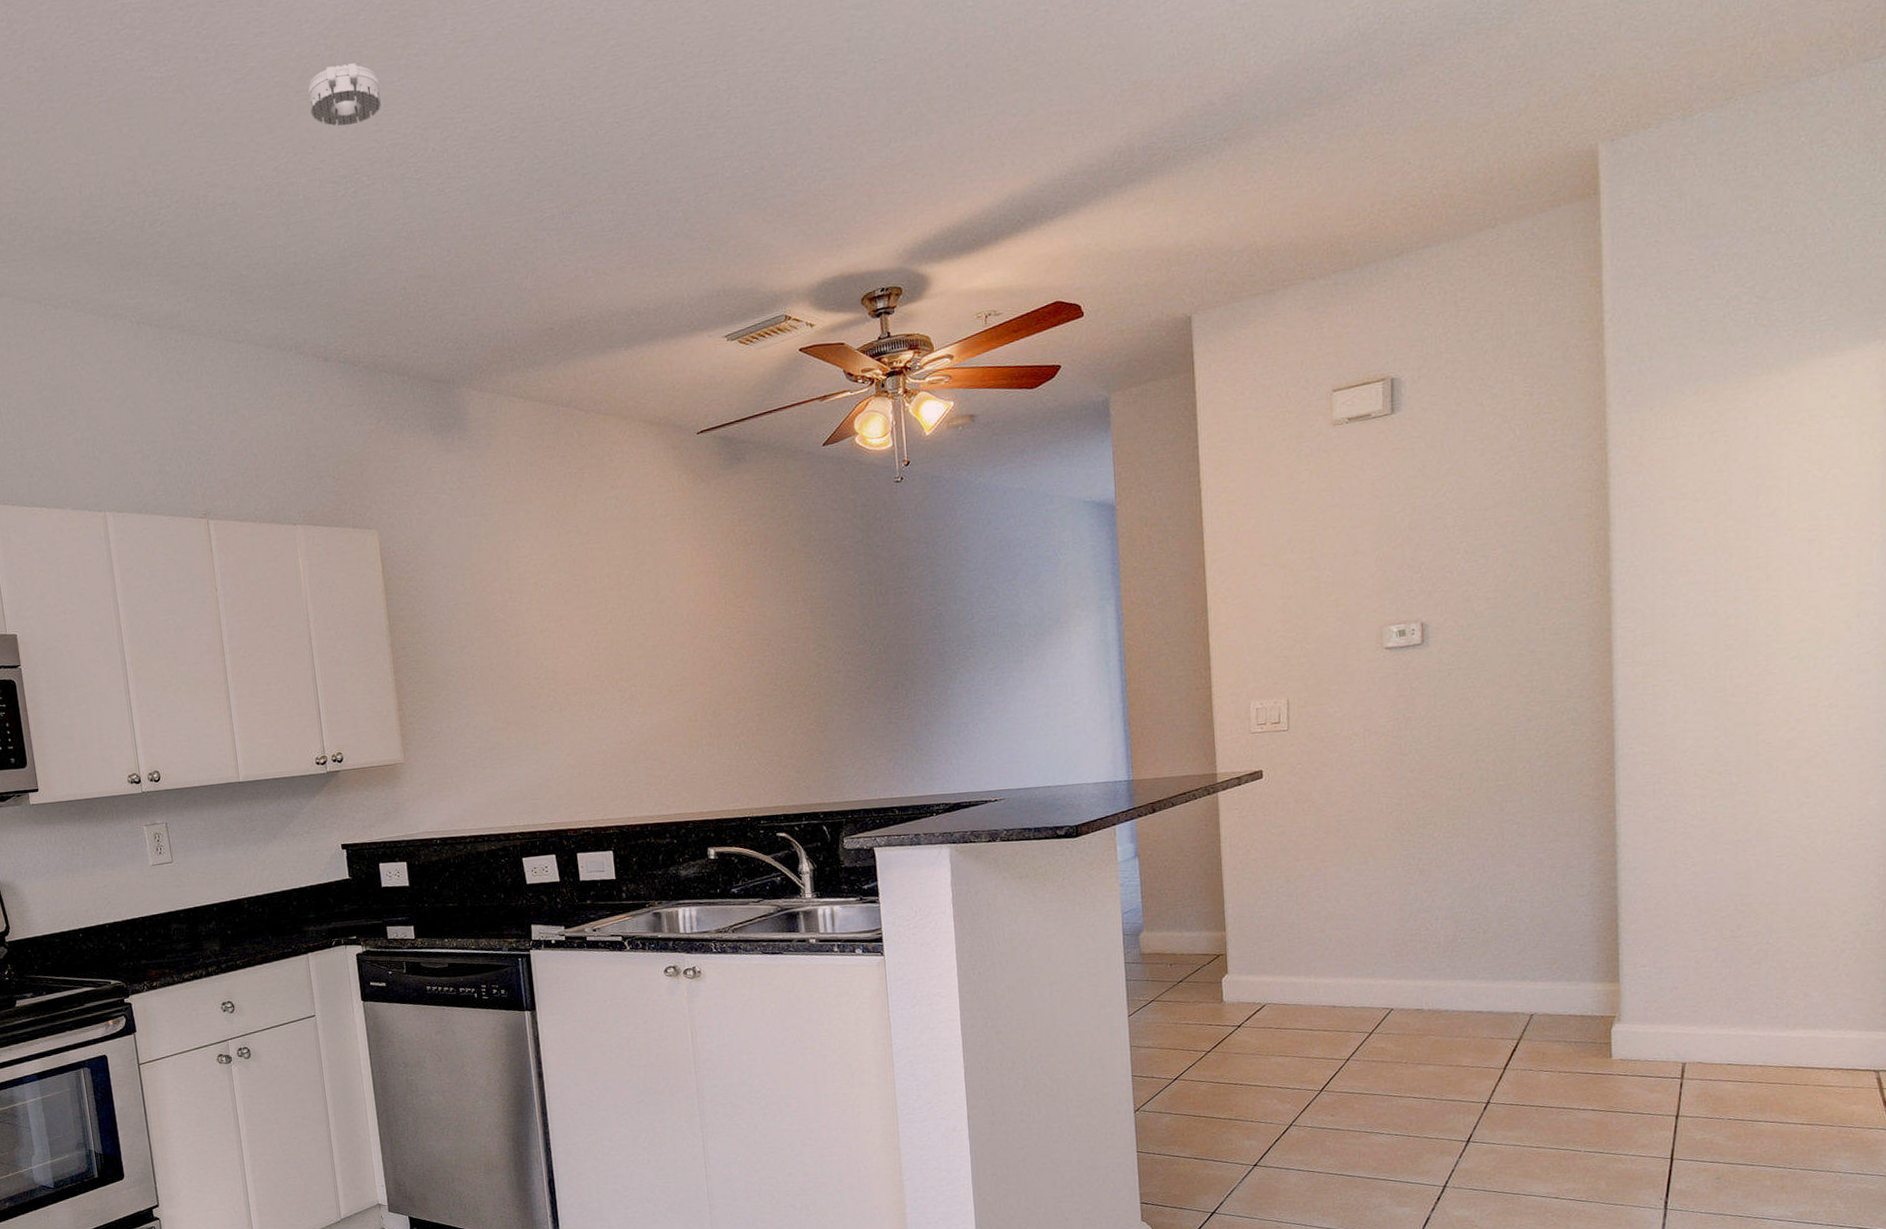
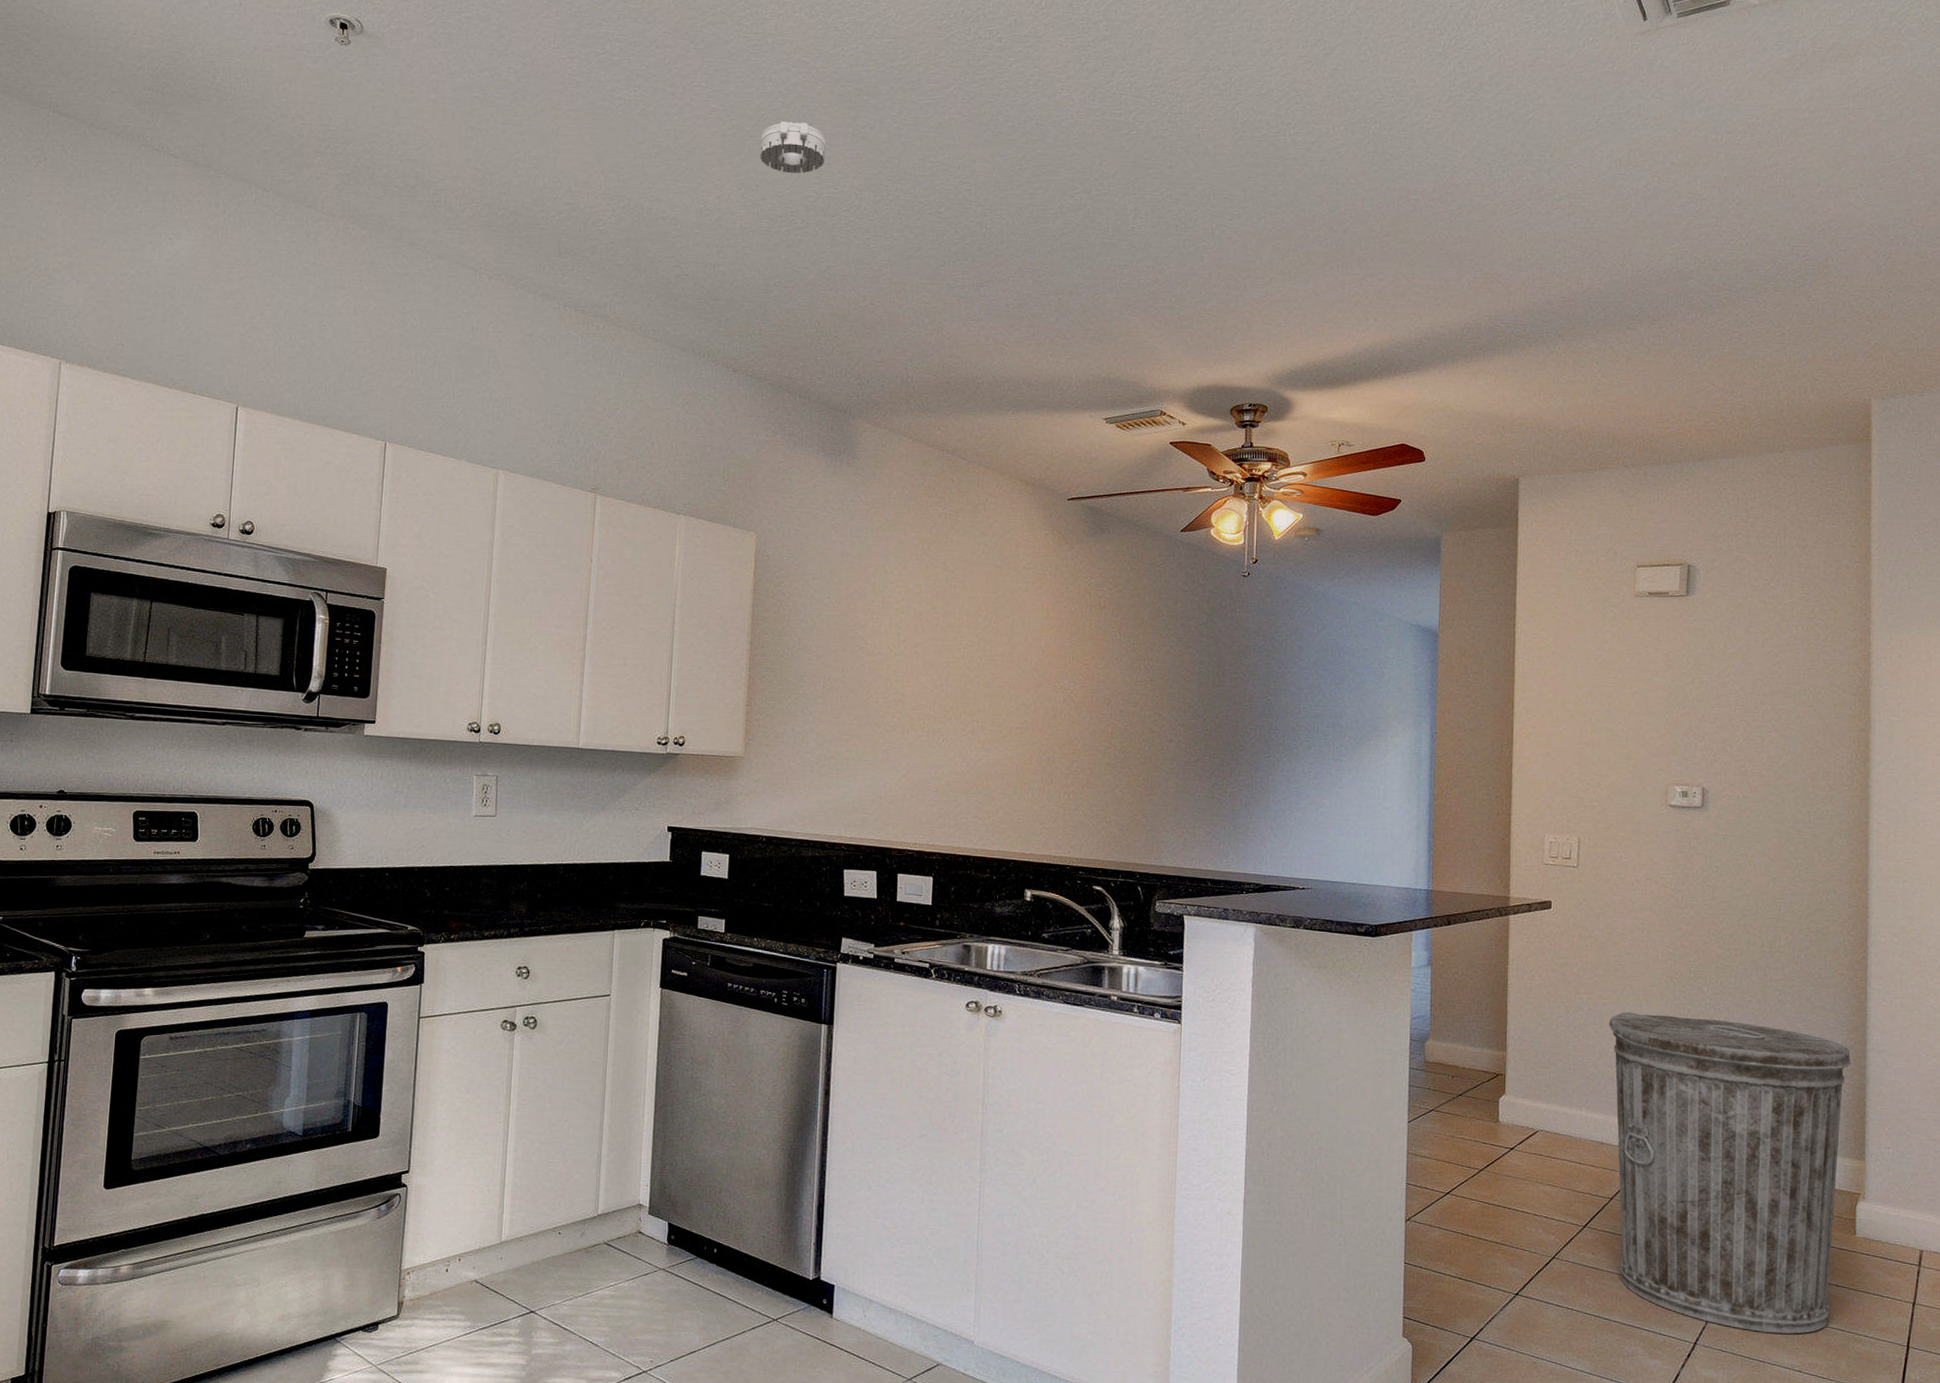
trash can: none [1333,862,1601,1166] -> present [1609,1012,1852,1334]

